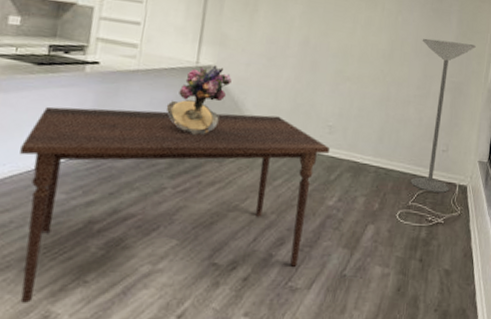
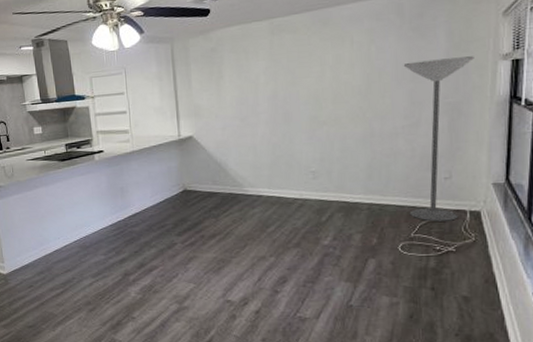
dining table: present [20,106,331,303] -> none [66,170,317,333]
bouquet: present [166,65,232,135] -> none [162,135,212,198]

